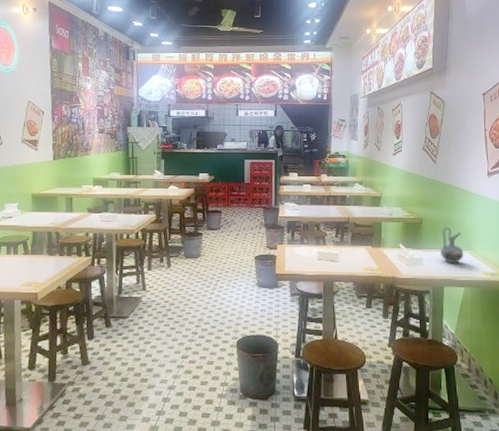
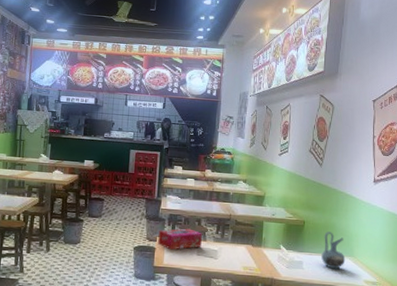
tissue box: none [278,234,322,257] -> present [158,228,202,250]

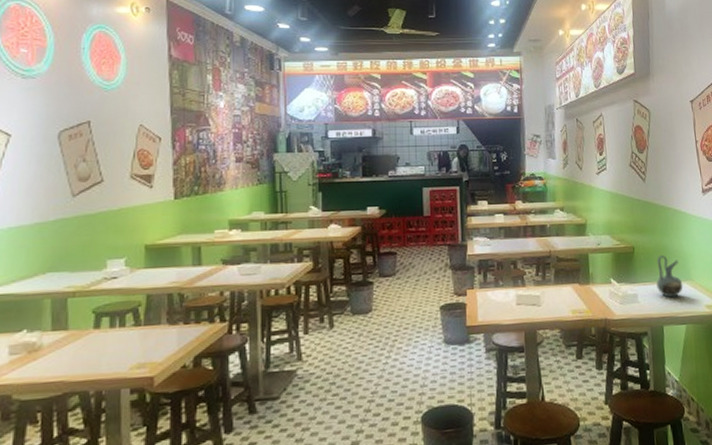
tissue box: present [158,228,202,250] -> none [468,274,521,304]

